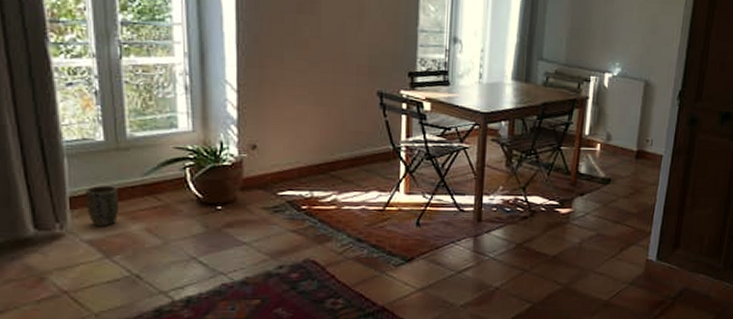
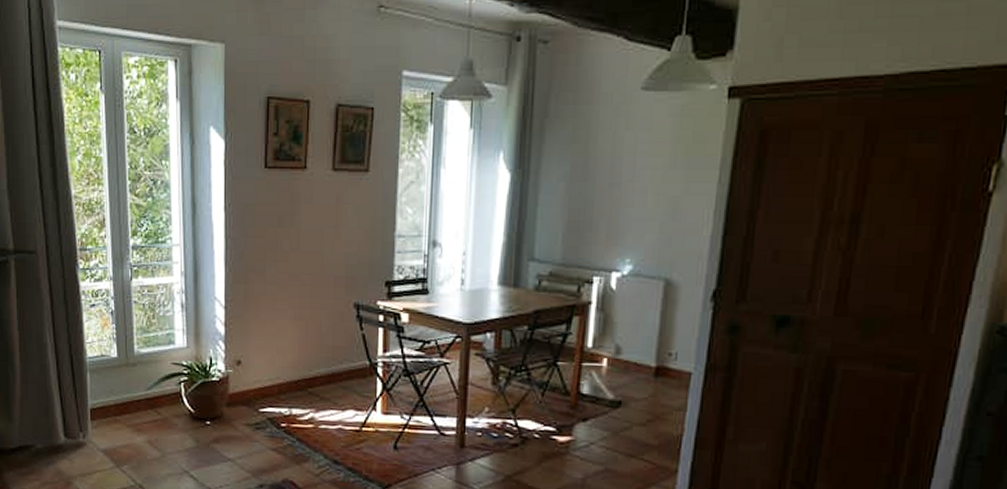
plant pot: present [86,186,120,227] -> none [103,399,128,438]

